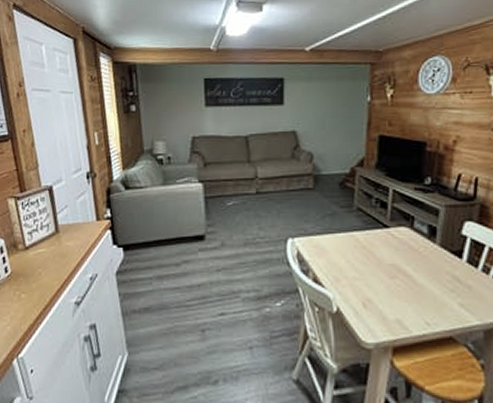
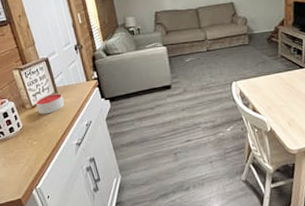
candle: none [30,232,66,259] -> present [35,93,65,115]

